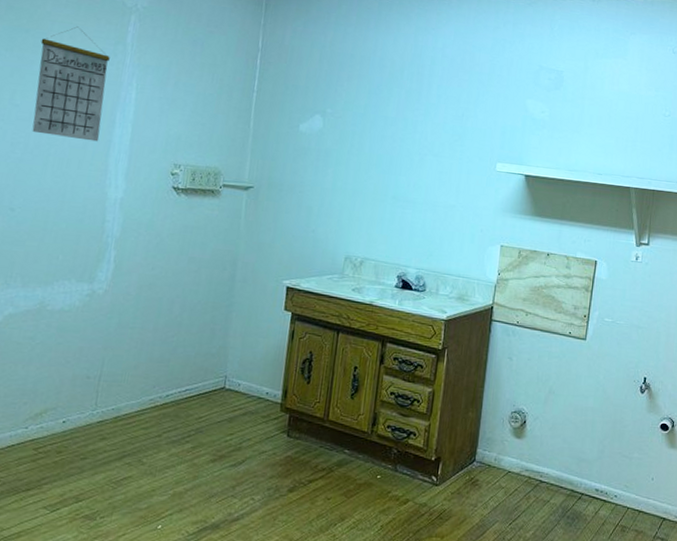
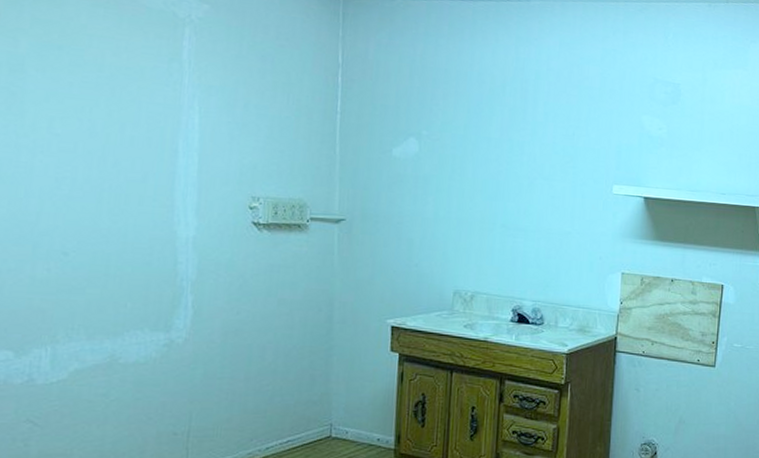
calendar: present [32,26,110,142] -> none [78,41,164,174]

